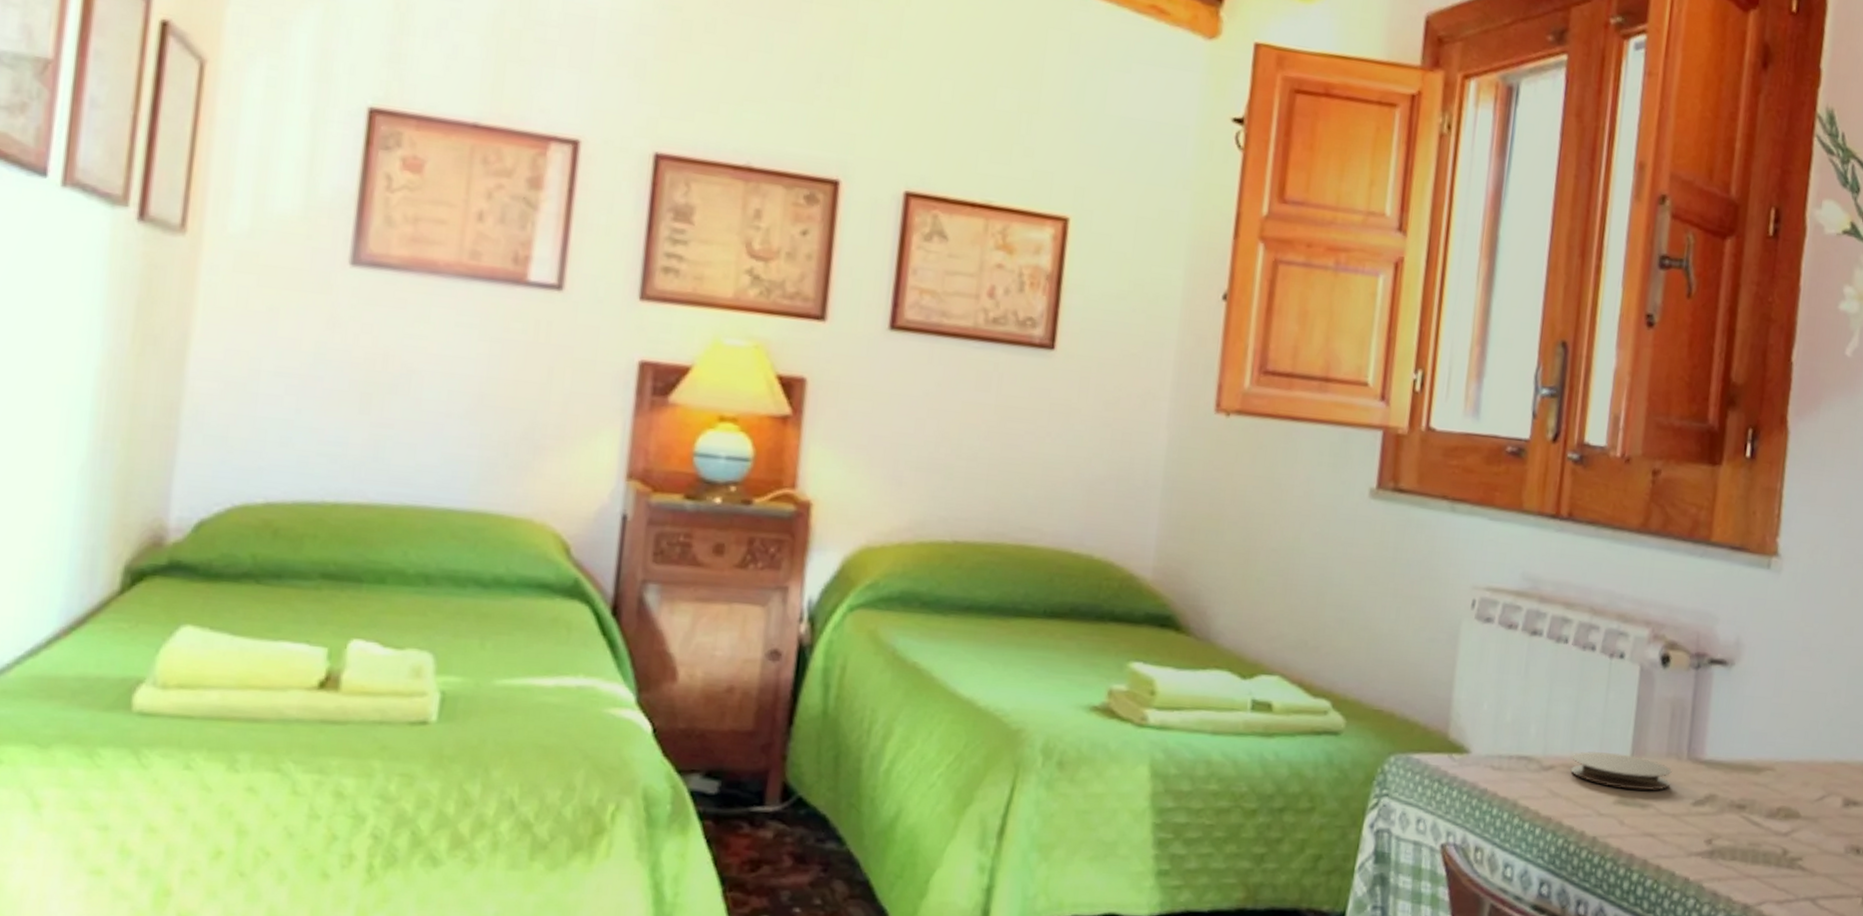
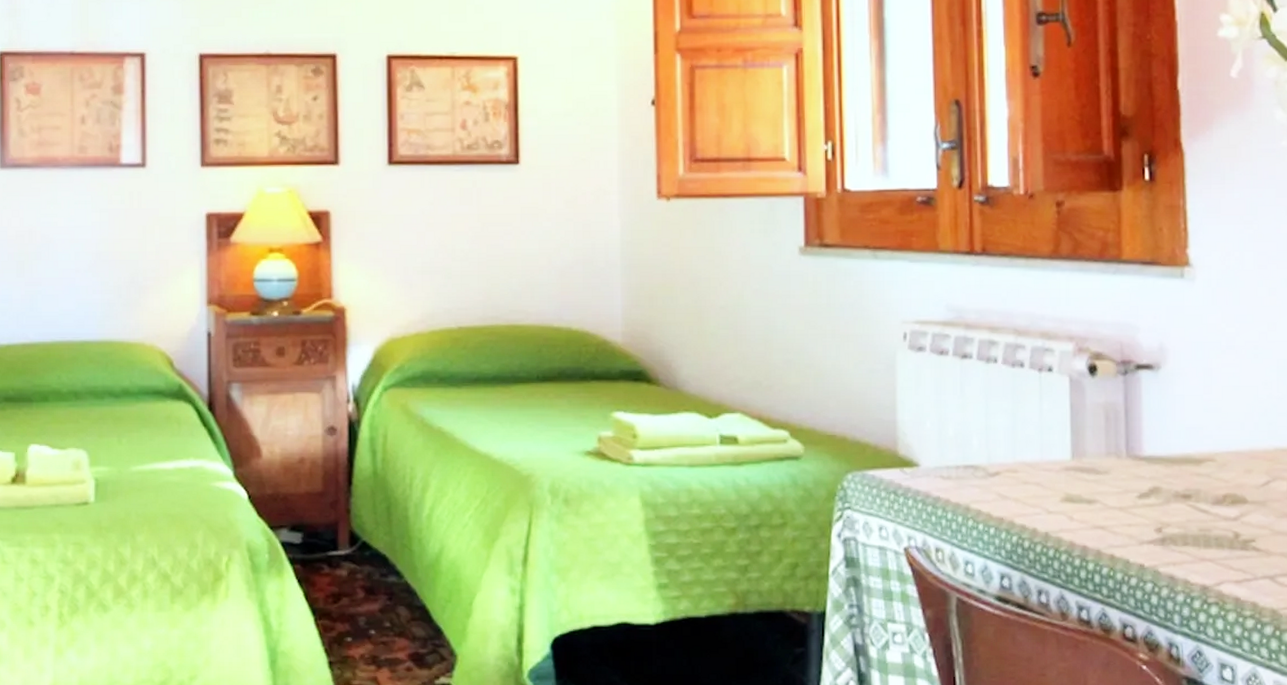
coaster: present [1570,751,1672,790] -> none [1015,456,1113,488]

